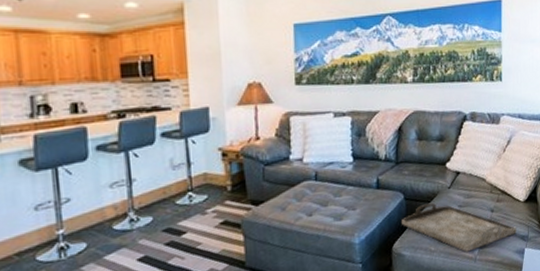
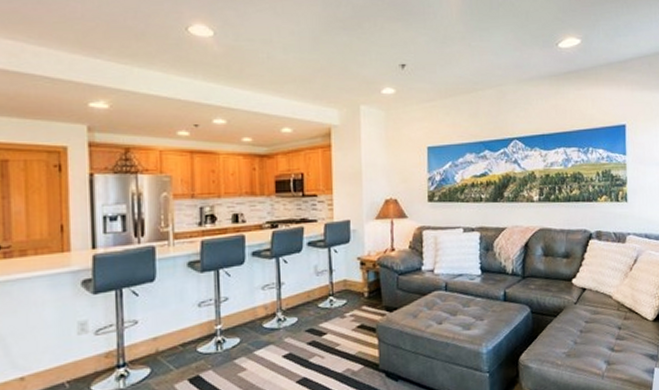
serving tray: present [402,202,517,252] -> none [528,317,645,368]

